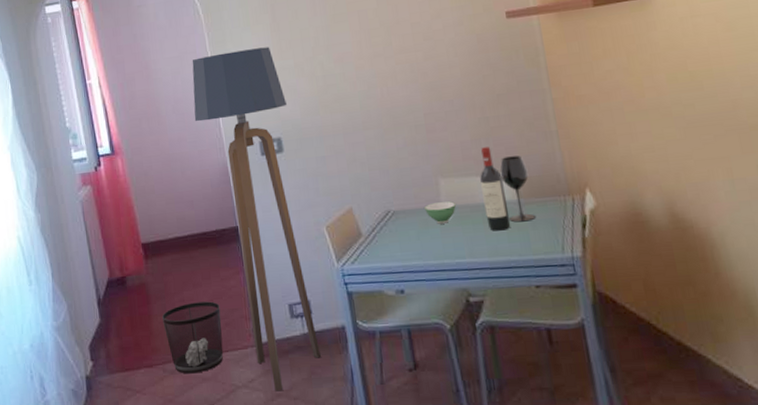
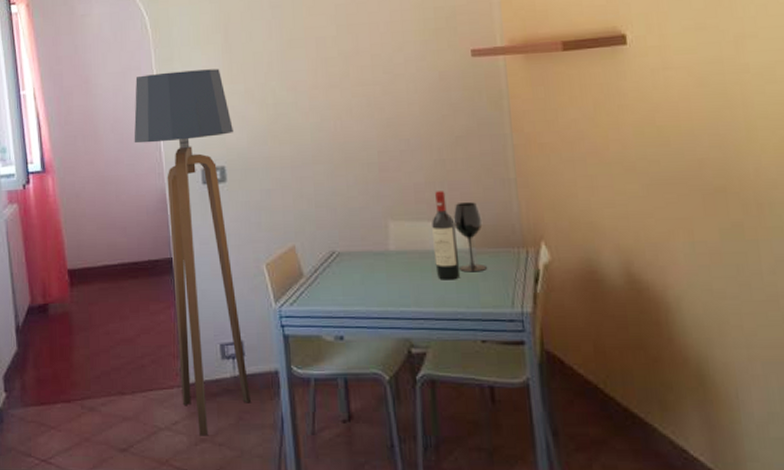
waste bin: present [162,301,224,374] -> none [84,336,148,412]
bowl: present [423,201,457,224] -> none [370,245,405,269]

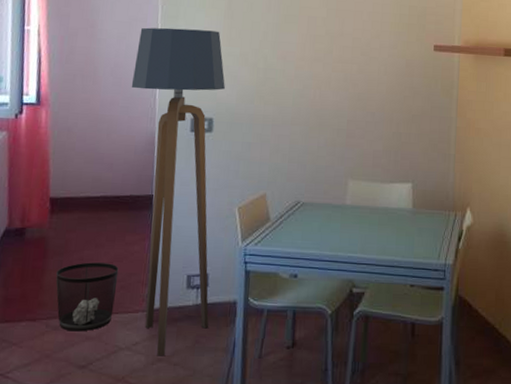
waste bin: none [84,336,148,412] -> present [56,262,119,332]
wine bottle: present [432,191,461,280] -> none [381,158,402,233]
wineglass: present [453,202,486,272] -> none [400,170,424,229]

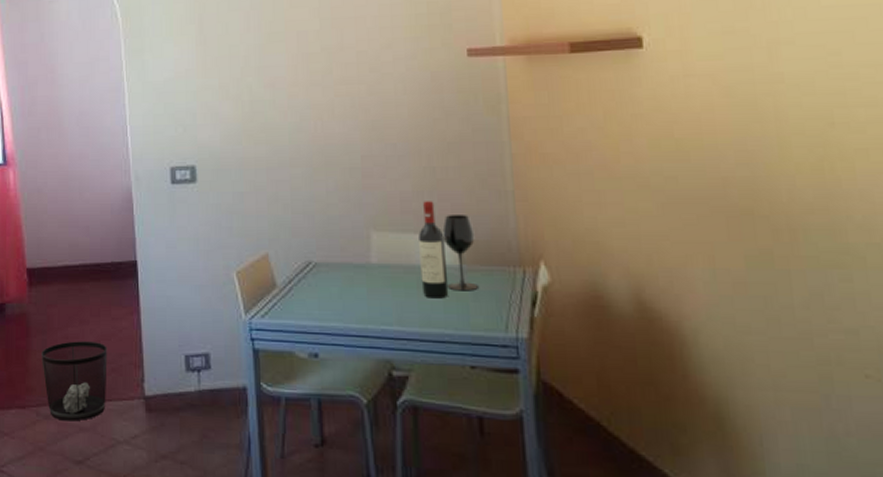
floor lamp: present [131,27,225,357] -> none [100,61,216,453]
wine bottle: none [381,158,402,233] -> present [418,201,449,299]
wineglass: none [400,170,424,229] -> present [442,215,478,291]

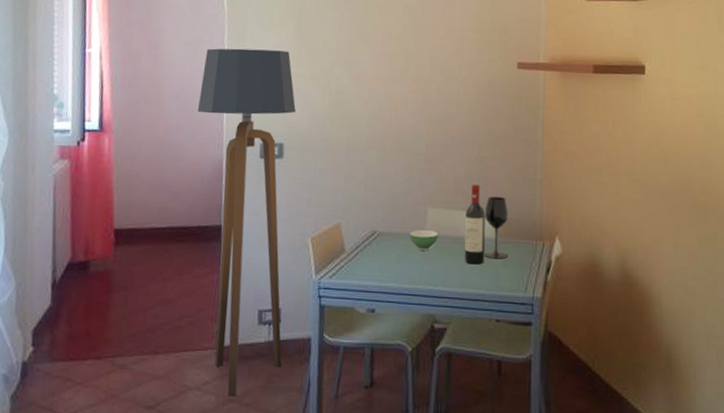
waste bin: present [42,341,108,422] -> none [121,297,187,371]
floor lamp: none [100,61,216,453] -> present [197,48,296,397]
bowl: none [350,257,389,283] -> present [408,229,440,251]

